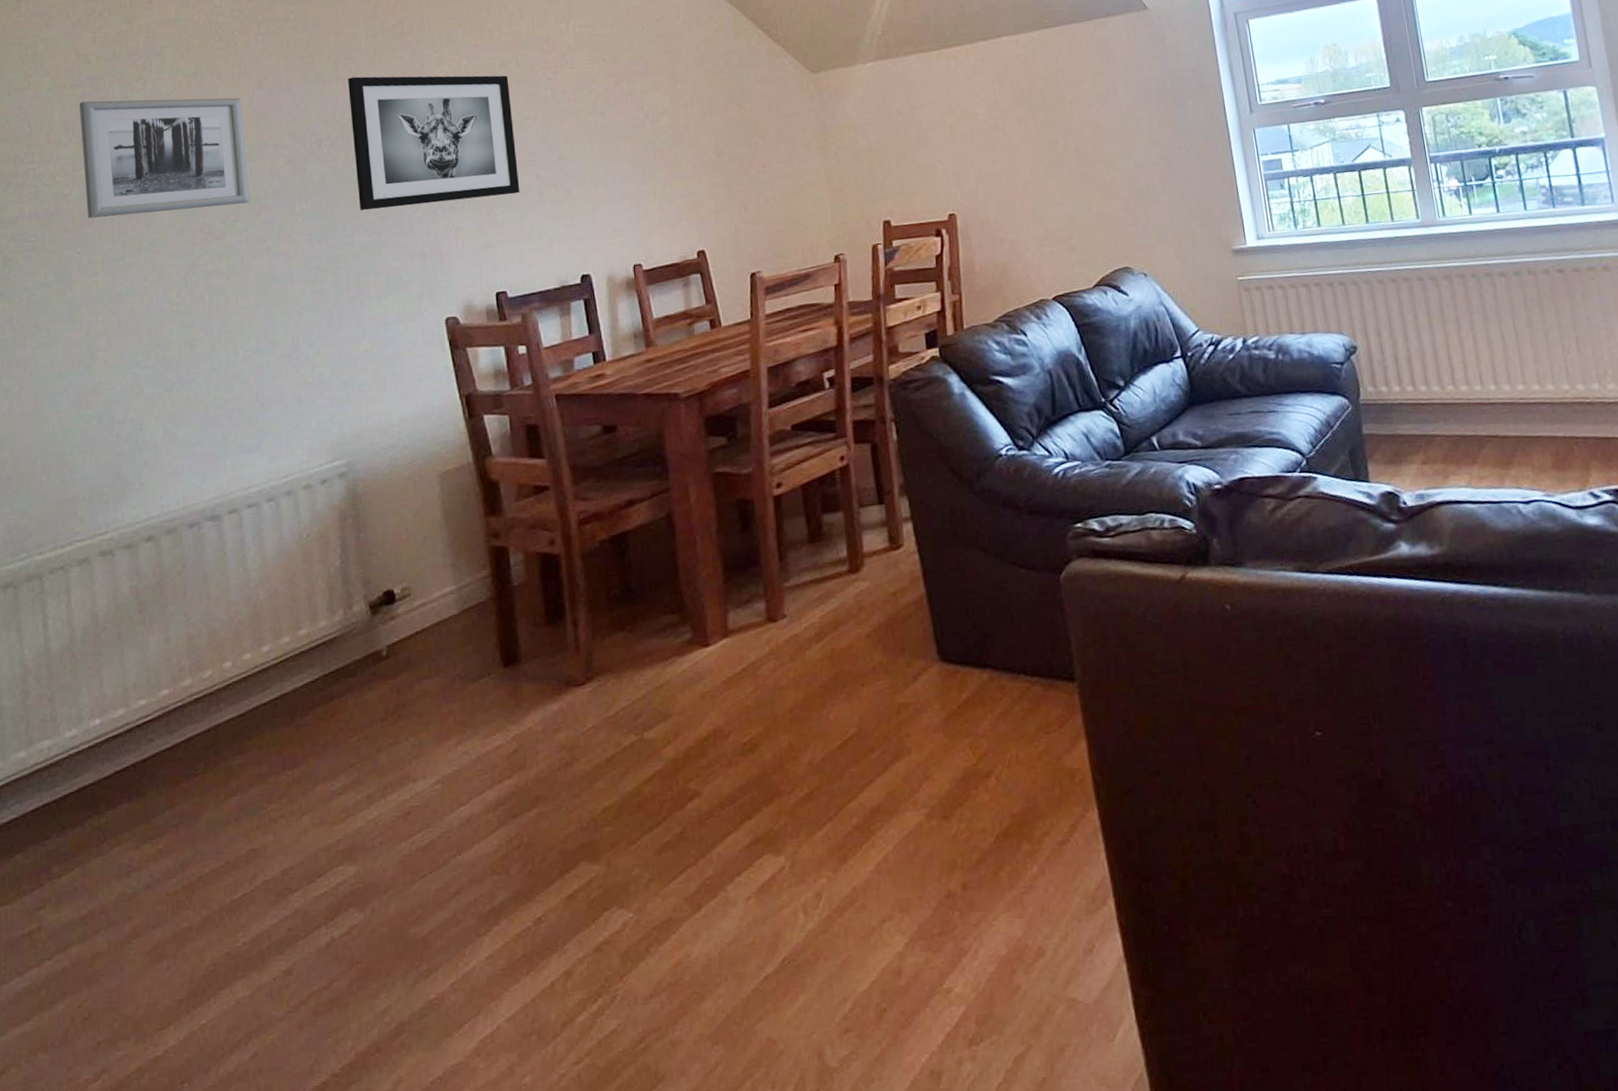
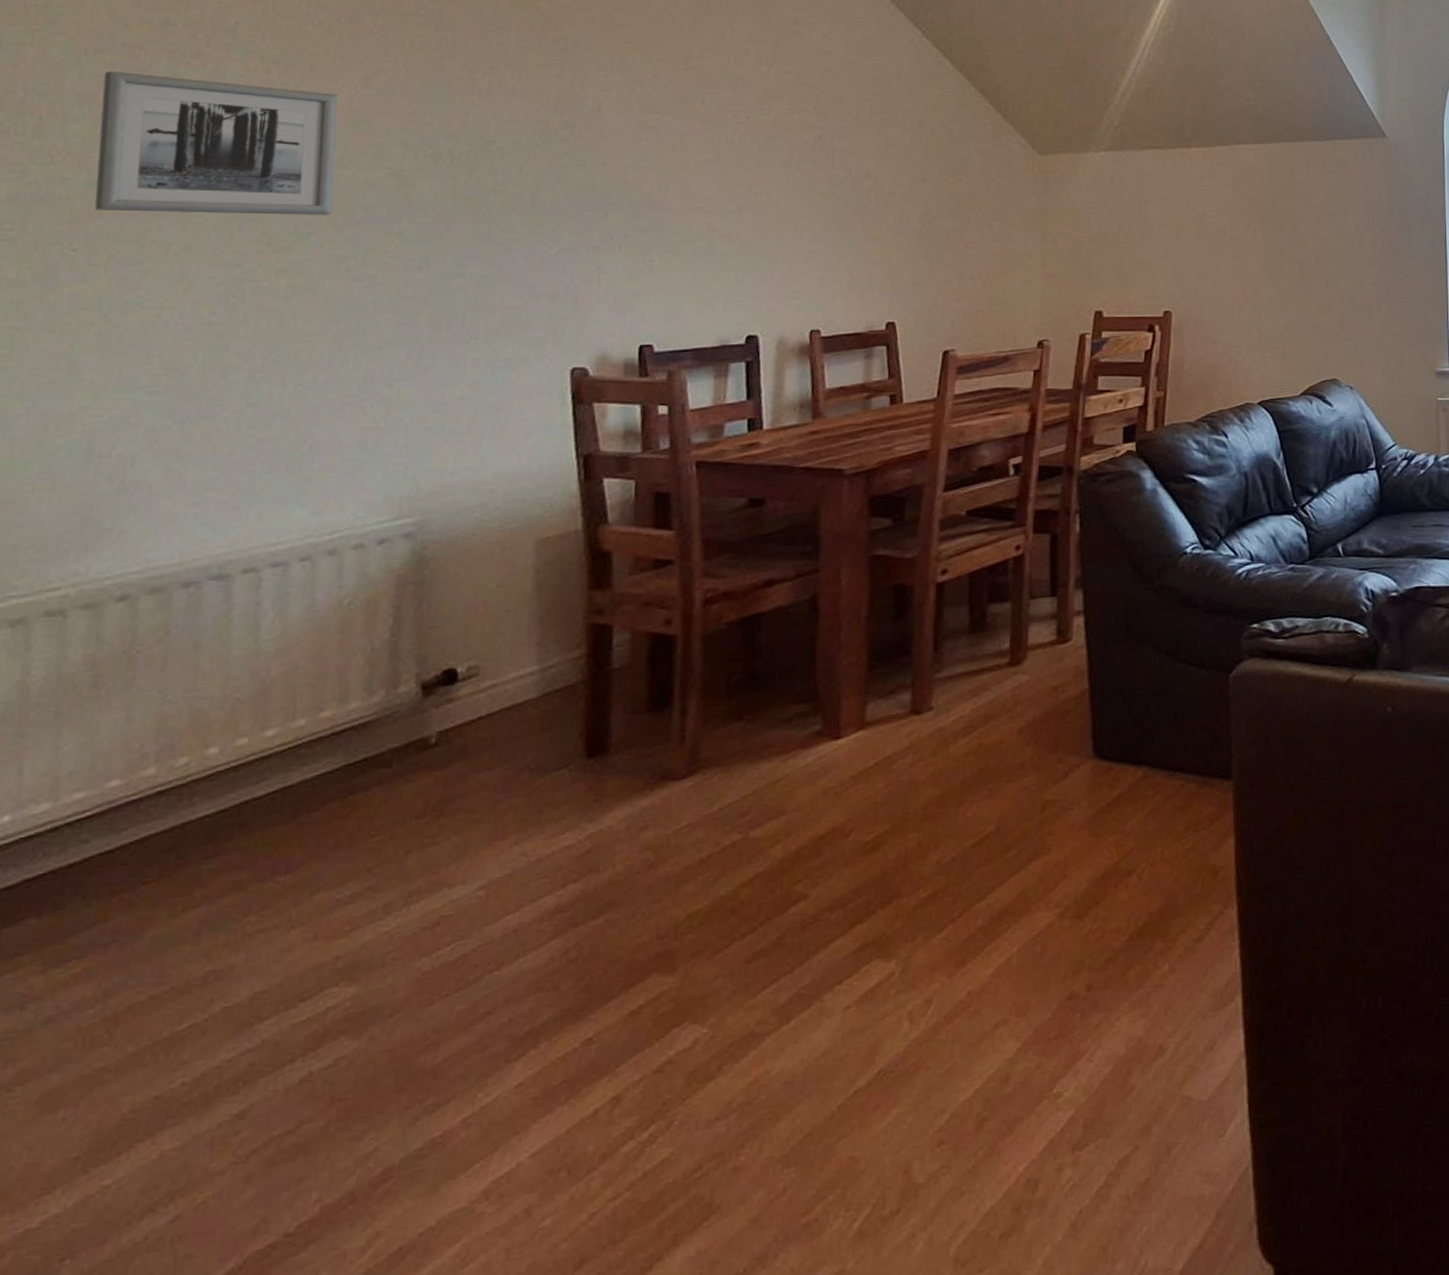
wall art: present [348,75,520,210] -> none [478,90,690,241]

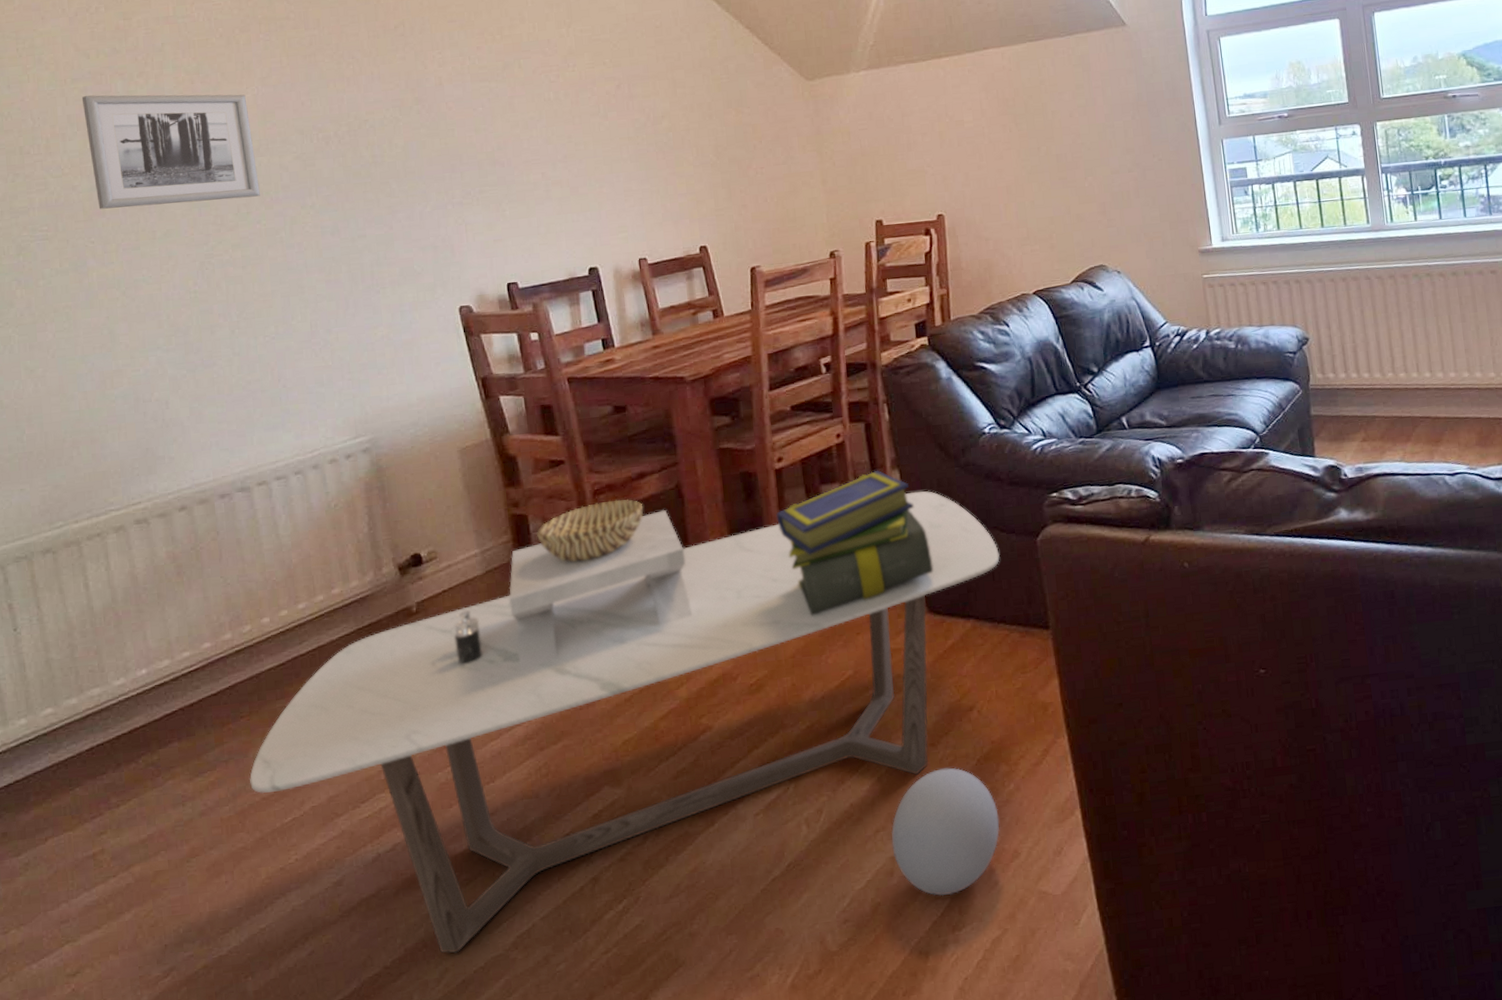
coffee table: none [135,615,1185,1210] -> present [250,491,1000,954]
candle: none [478,743,520,815] -> present [450,610,482,665]
decorative bowl: none [564,610,810,823] -> present [509,499,693,671]
stack of books: none [929,589,1108,758] -> present [776,470,934,615]
ball: none [1012,945,1146,1107] -> present [891,767,1000,896]

